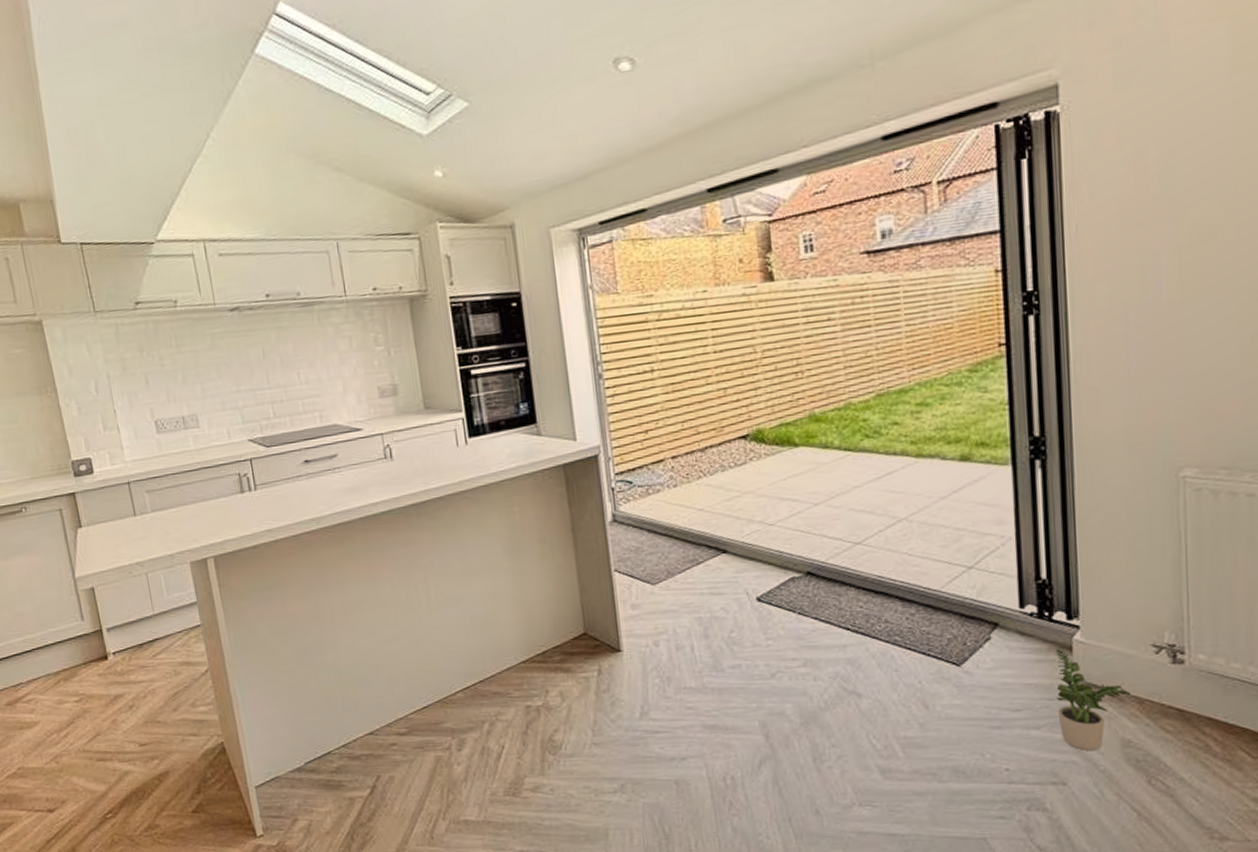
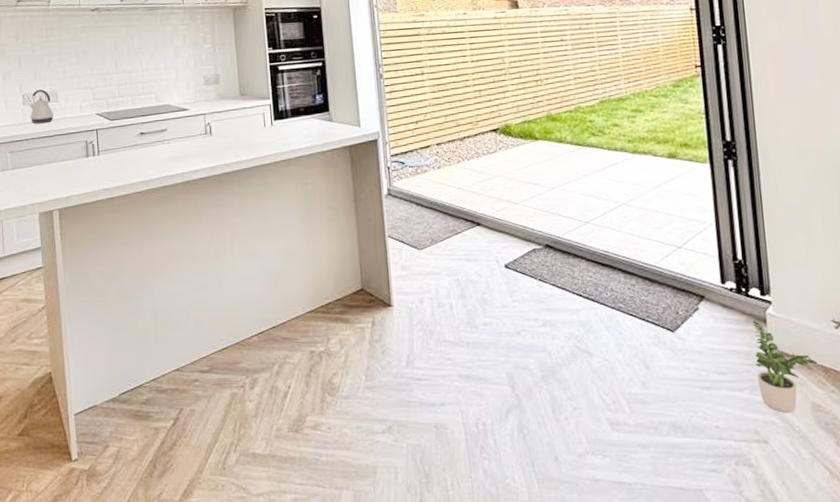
kettle: none [164,413,196,456] -> present [29,89,54,124]

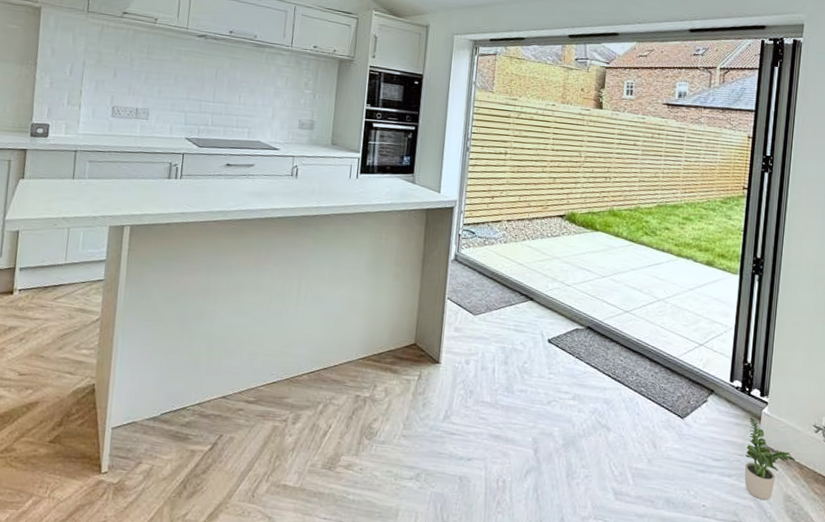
kettle: present [29,89,54,124] -> none [117,104,142,139]

